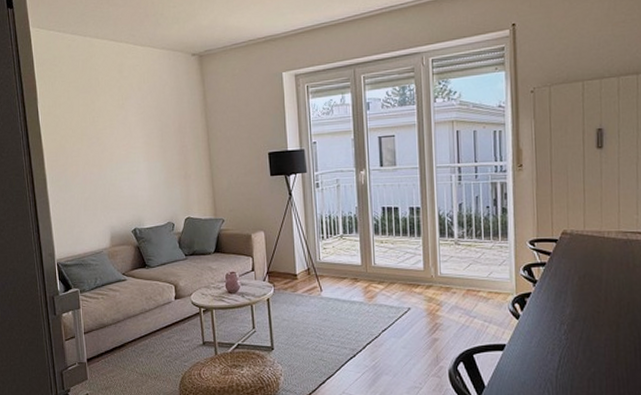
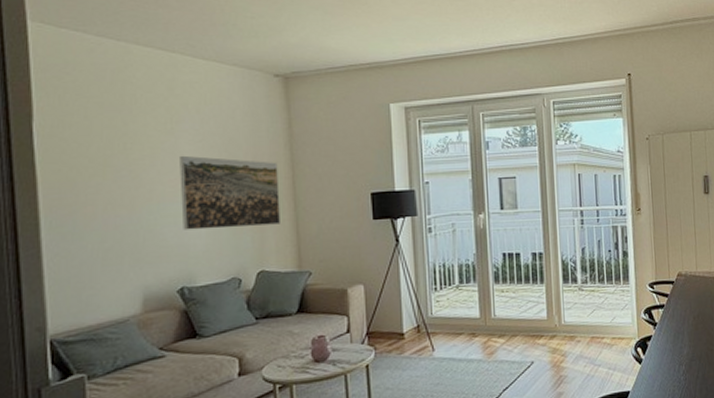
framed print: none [129,125,200,184] -> present [180,155,280,230]

